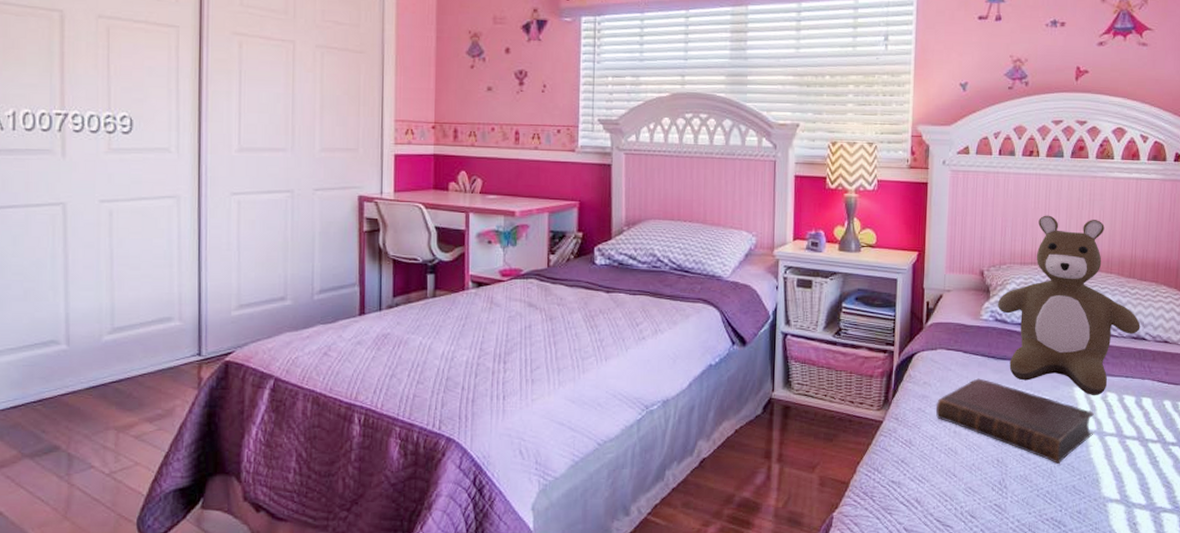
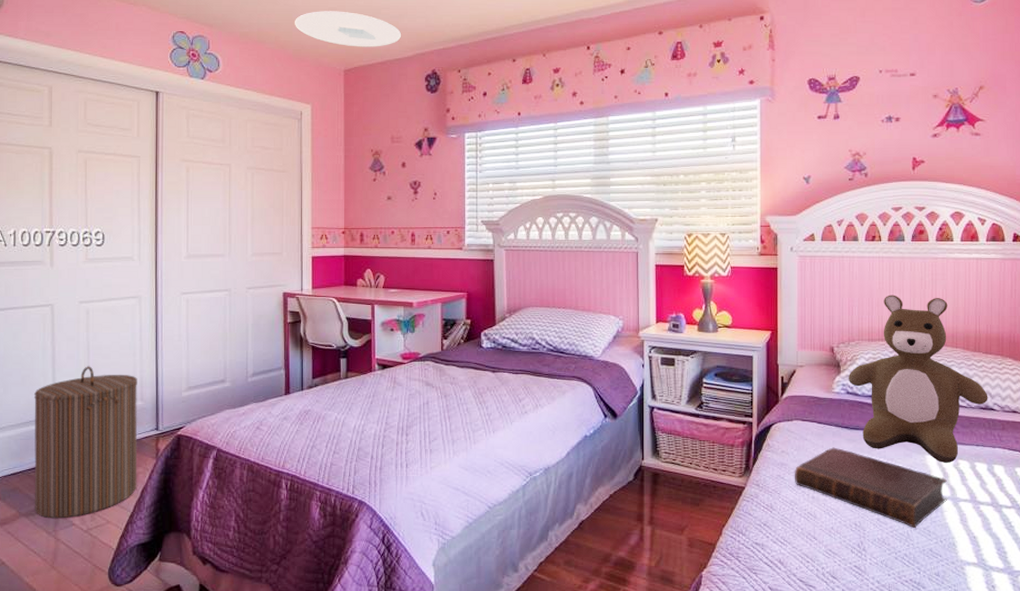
laundry hamper: none [41,278,175,460] -> present [34,366,138,519]

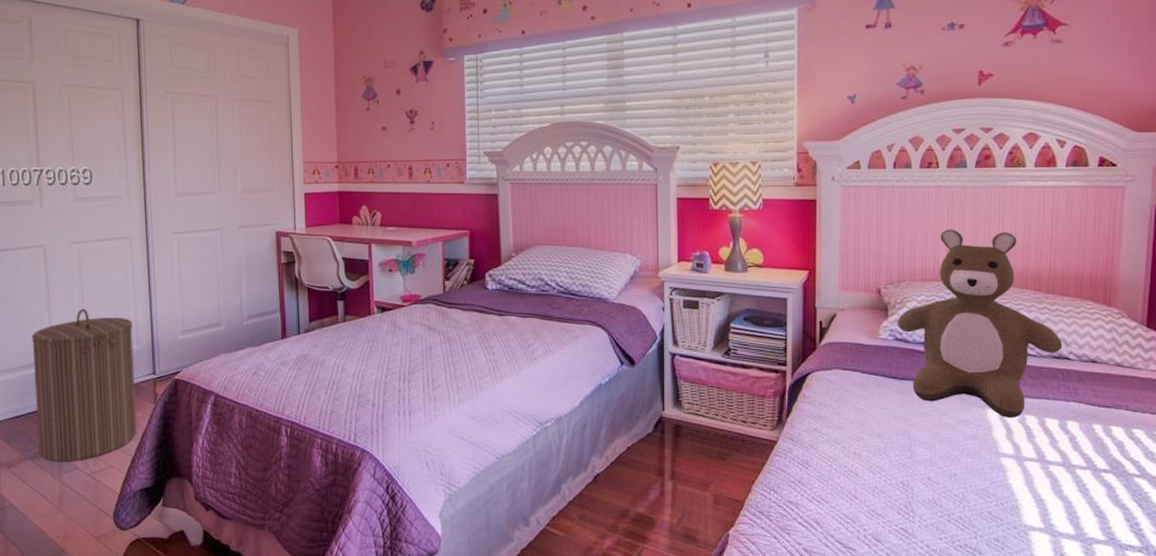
book: present [794,447,947,528] -> none [833,399,1011,489]

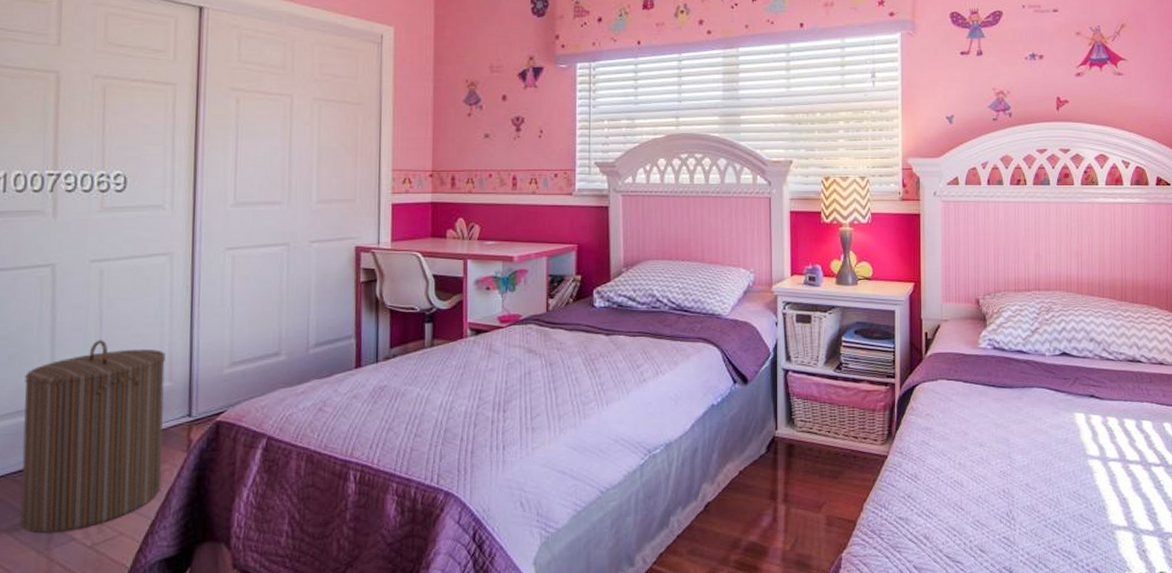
teddy bear: present [898,229,1063,418] -> none [995,242,1135,420]

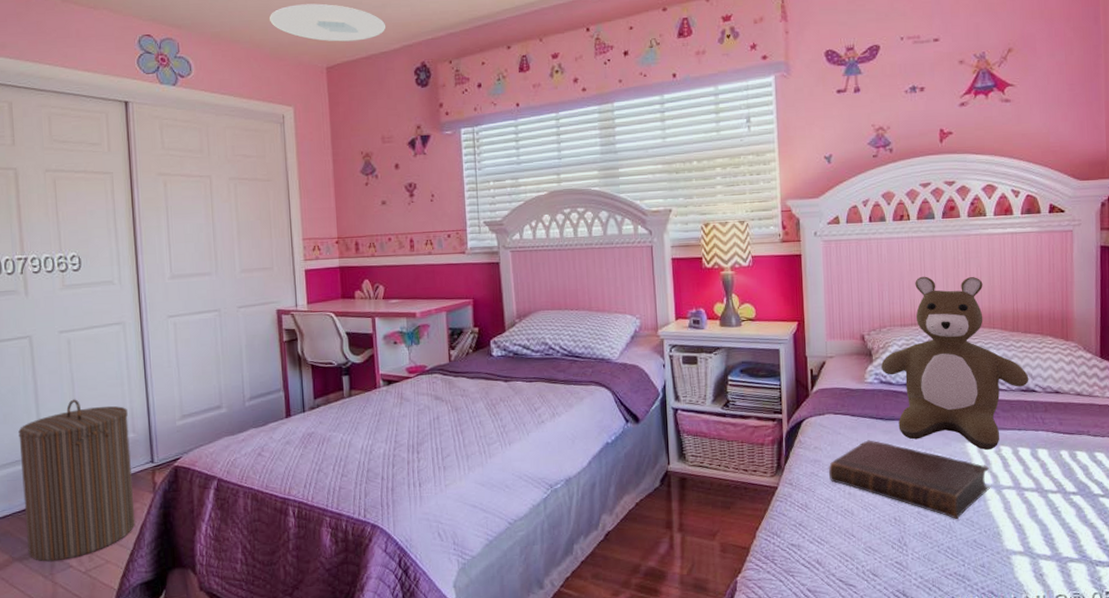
book: none [939,408,1096,492] -> present [828,440,990,519]
teddy bear: none [995,242,1135,420] -> present [881,276,1029,450]

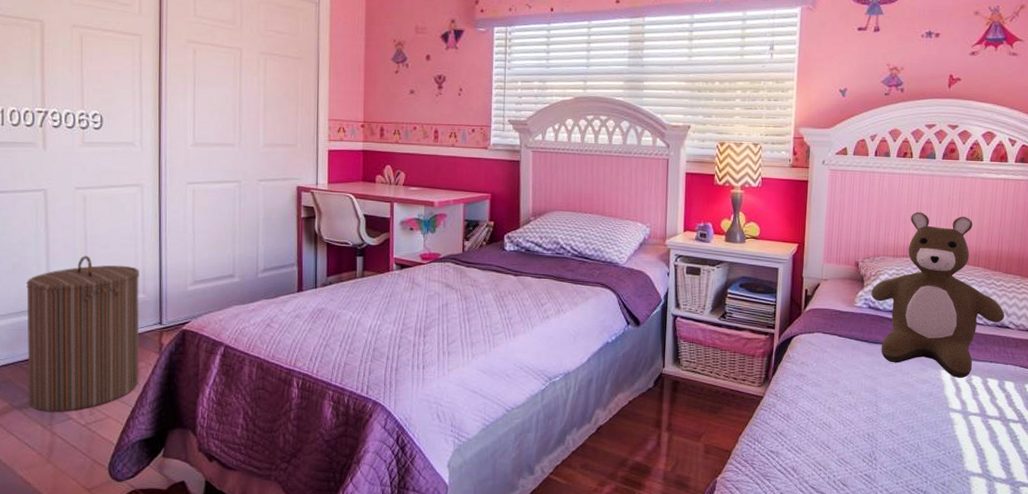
book: present [828,440,990,519] -> none [812,360,959,439]

